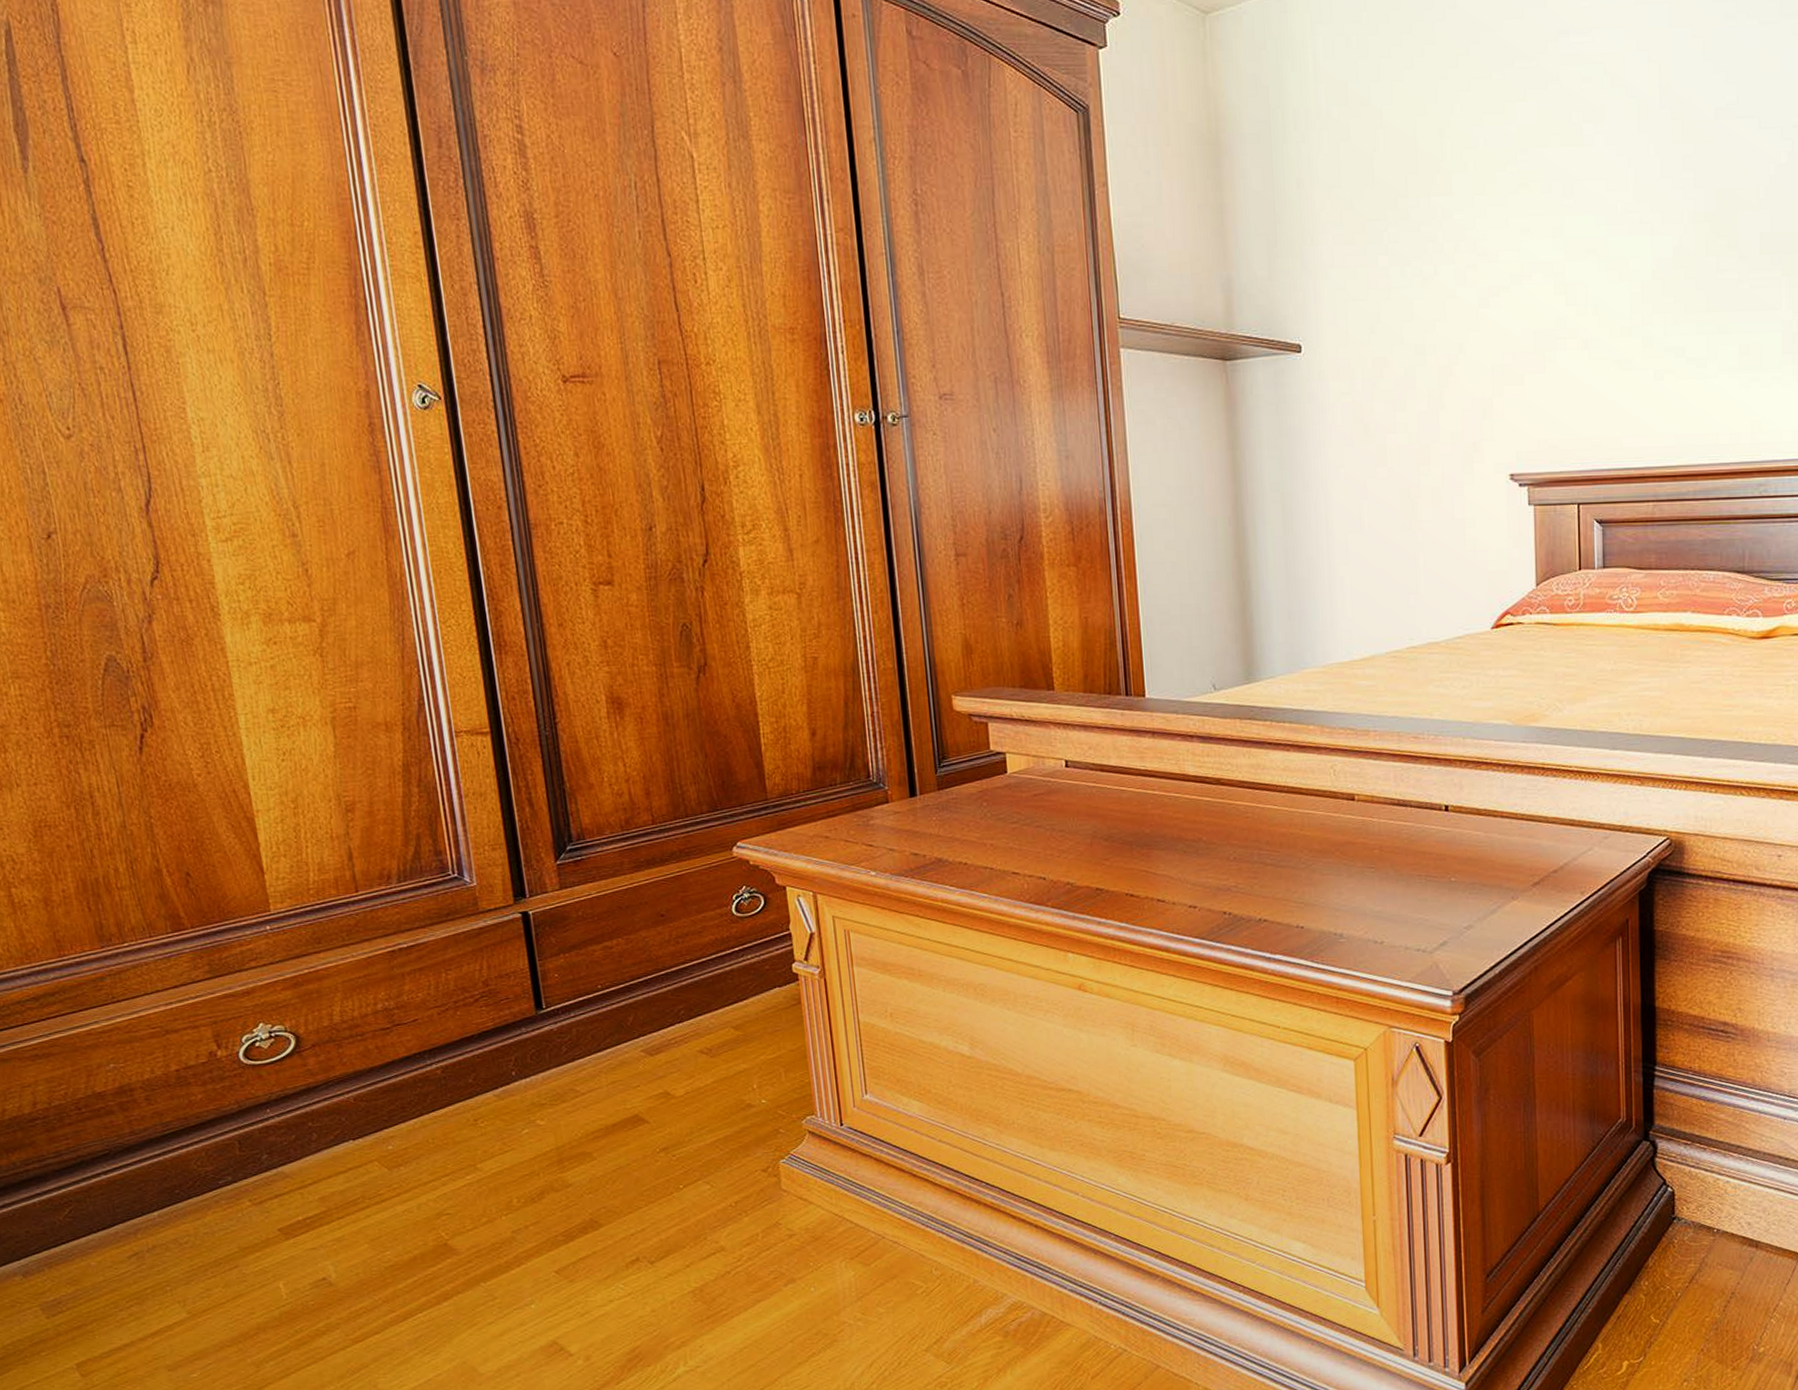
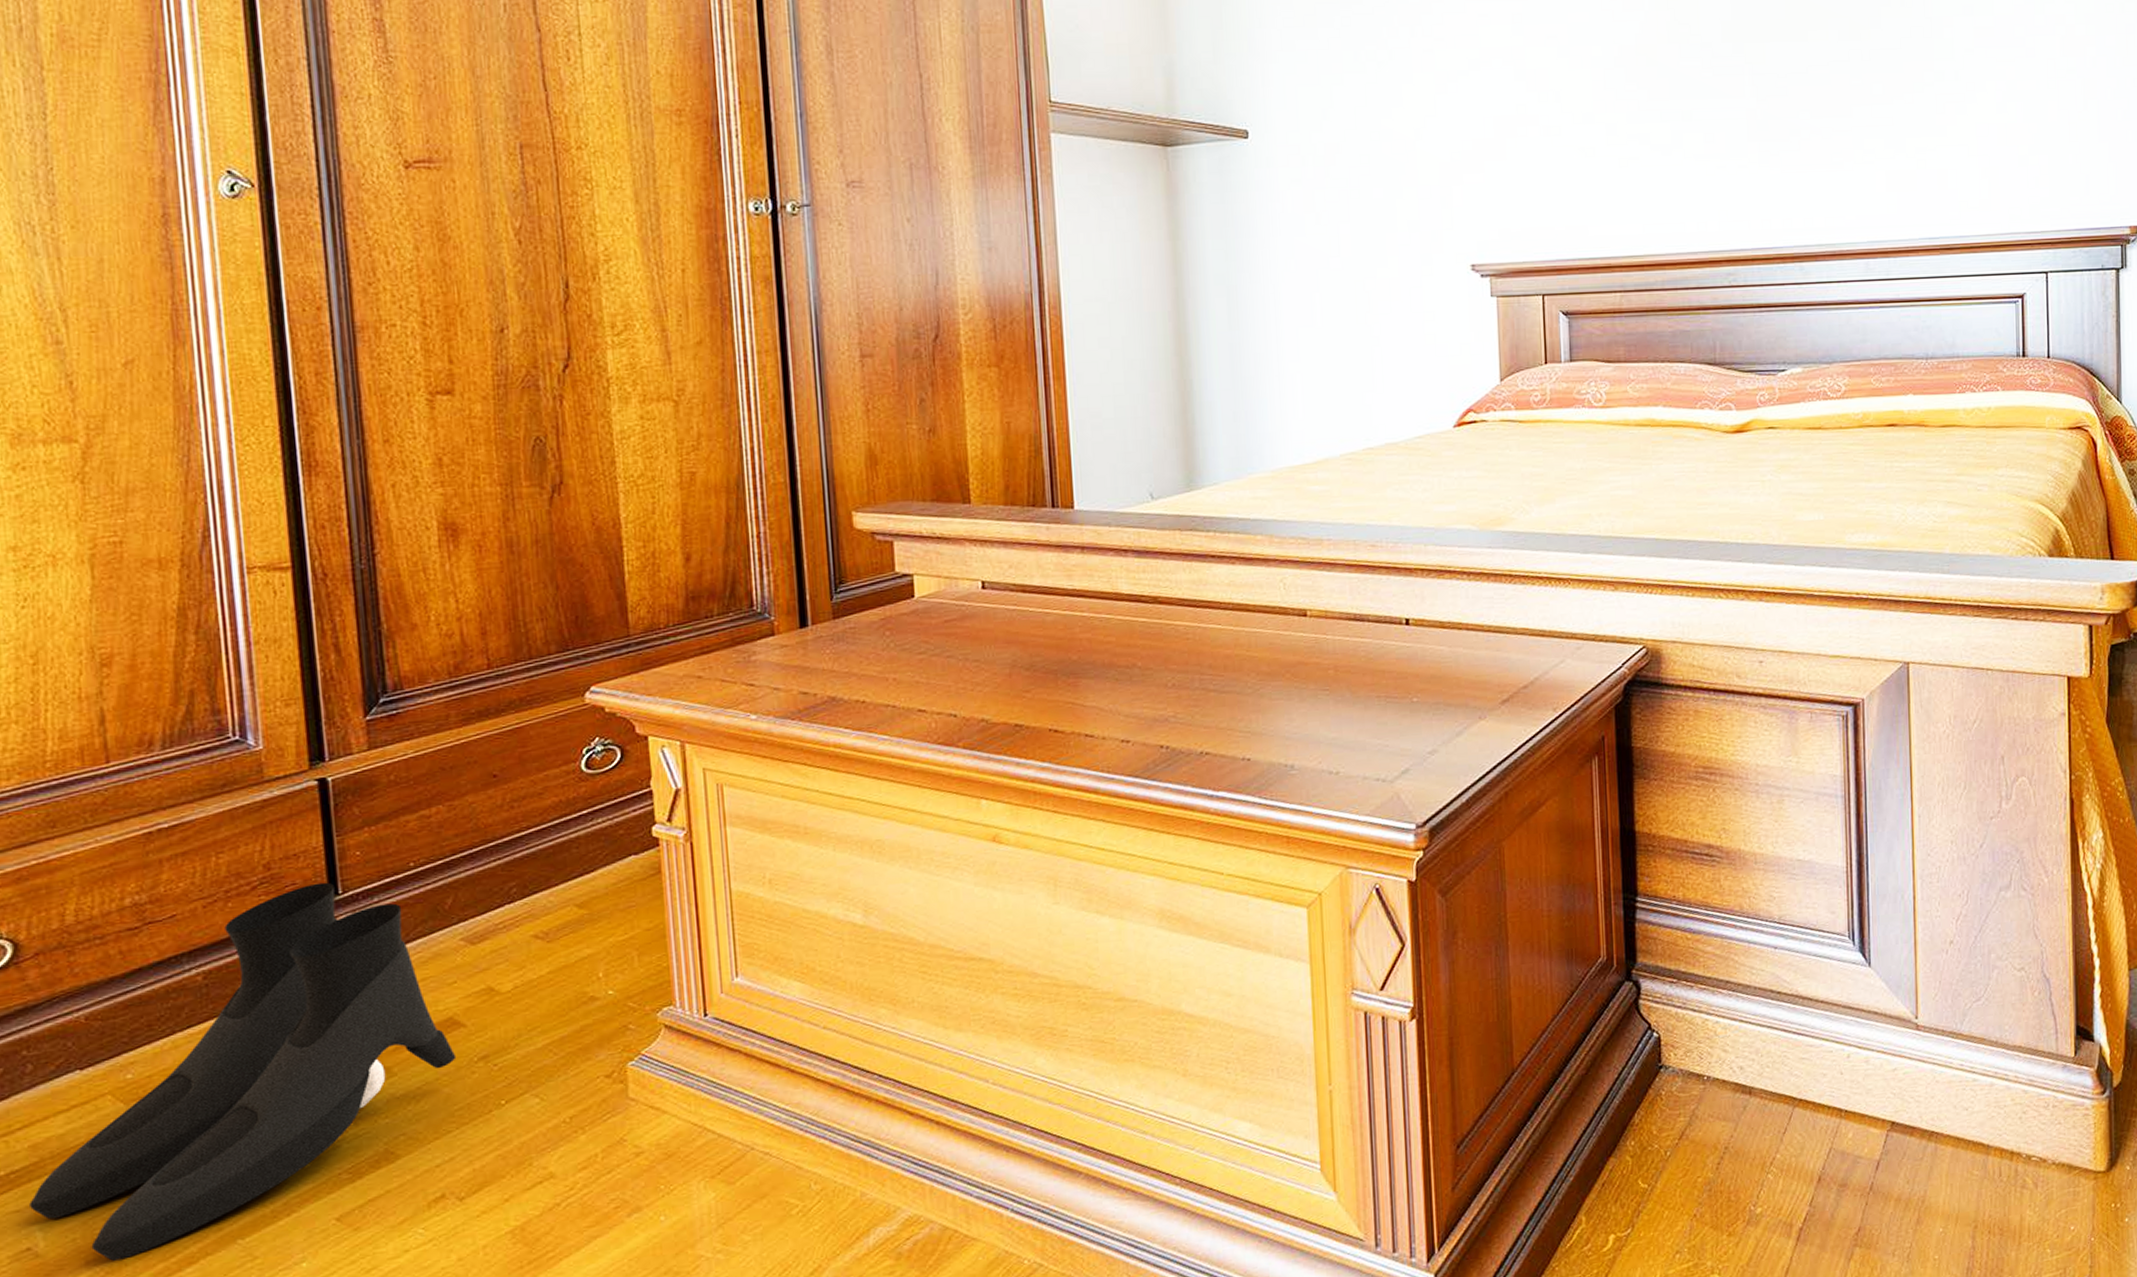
boots: none [322,998,643,1293] -> present [29,882,457,1261]

